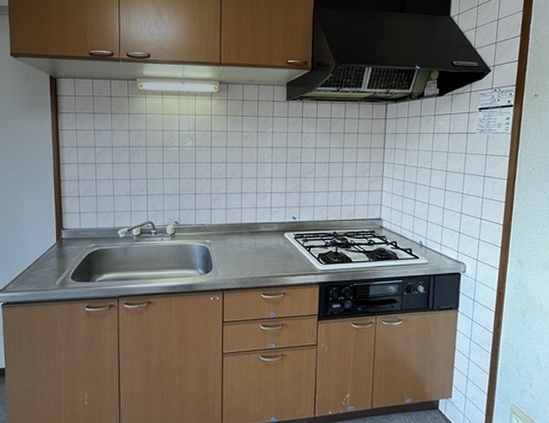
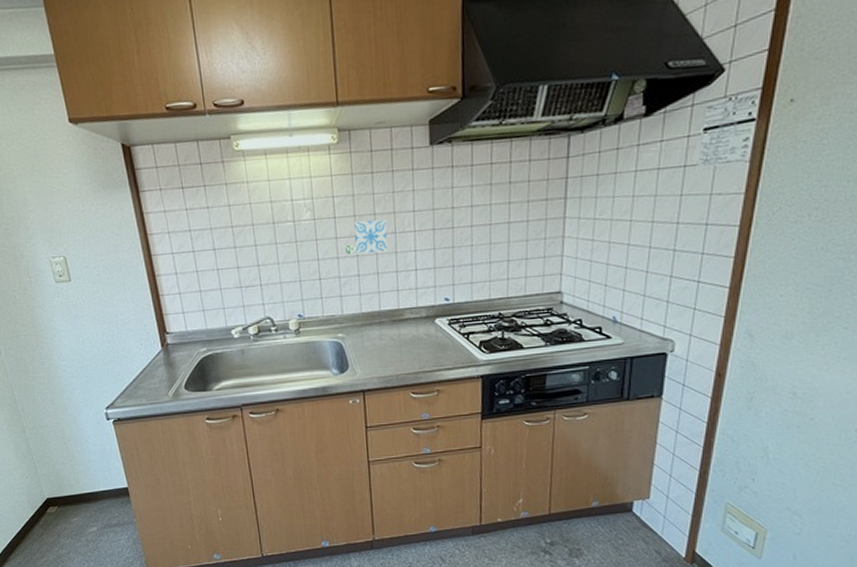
decorative tile: none [218,151,251,176] -> present [345,219,387,254]

